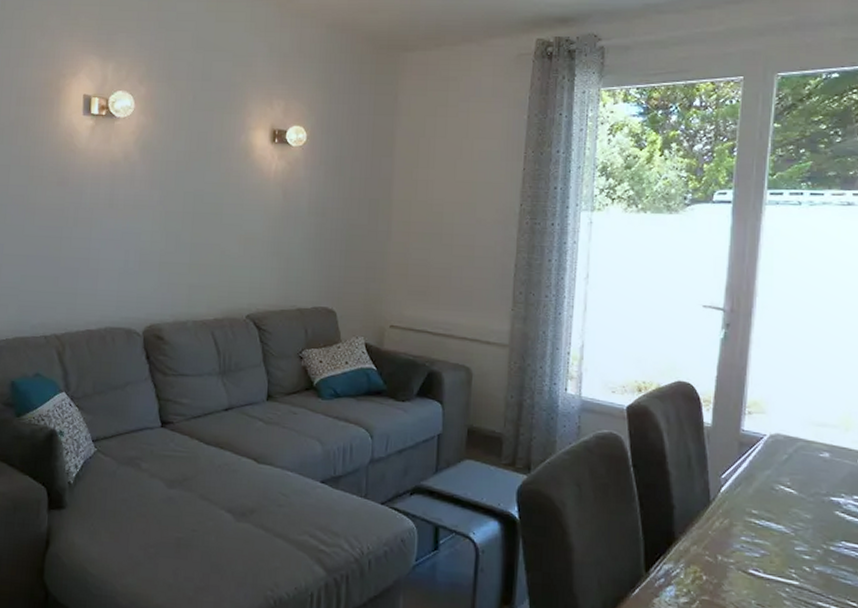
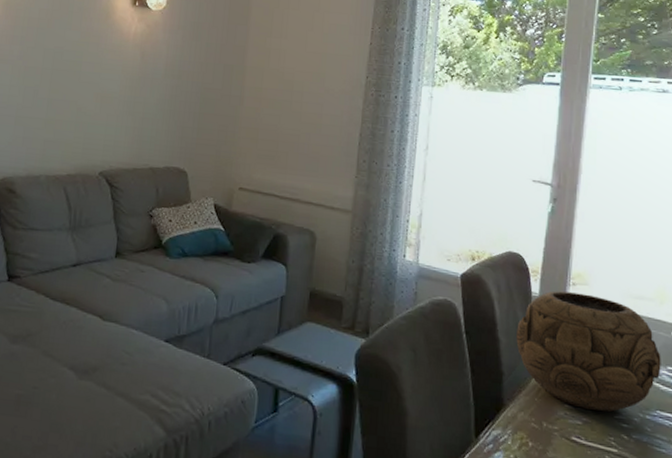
decorative bowl: none [688,420,847,545] -> present [516,290,661,413]

